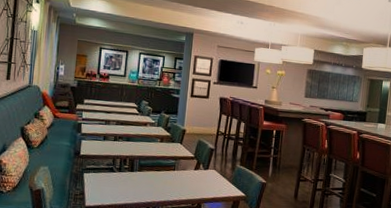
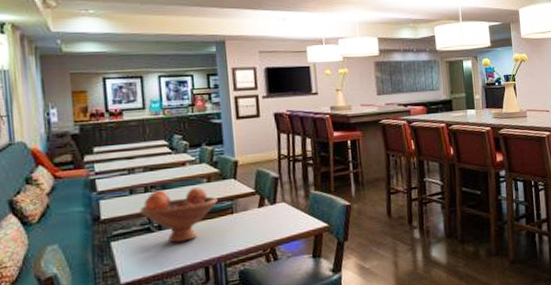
fruit bowl: none [108,141,165,185] -> present [140,188,218,243]

